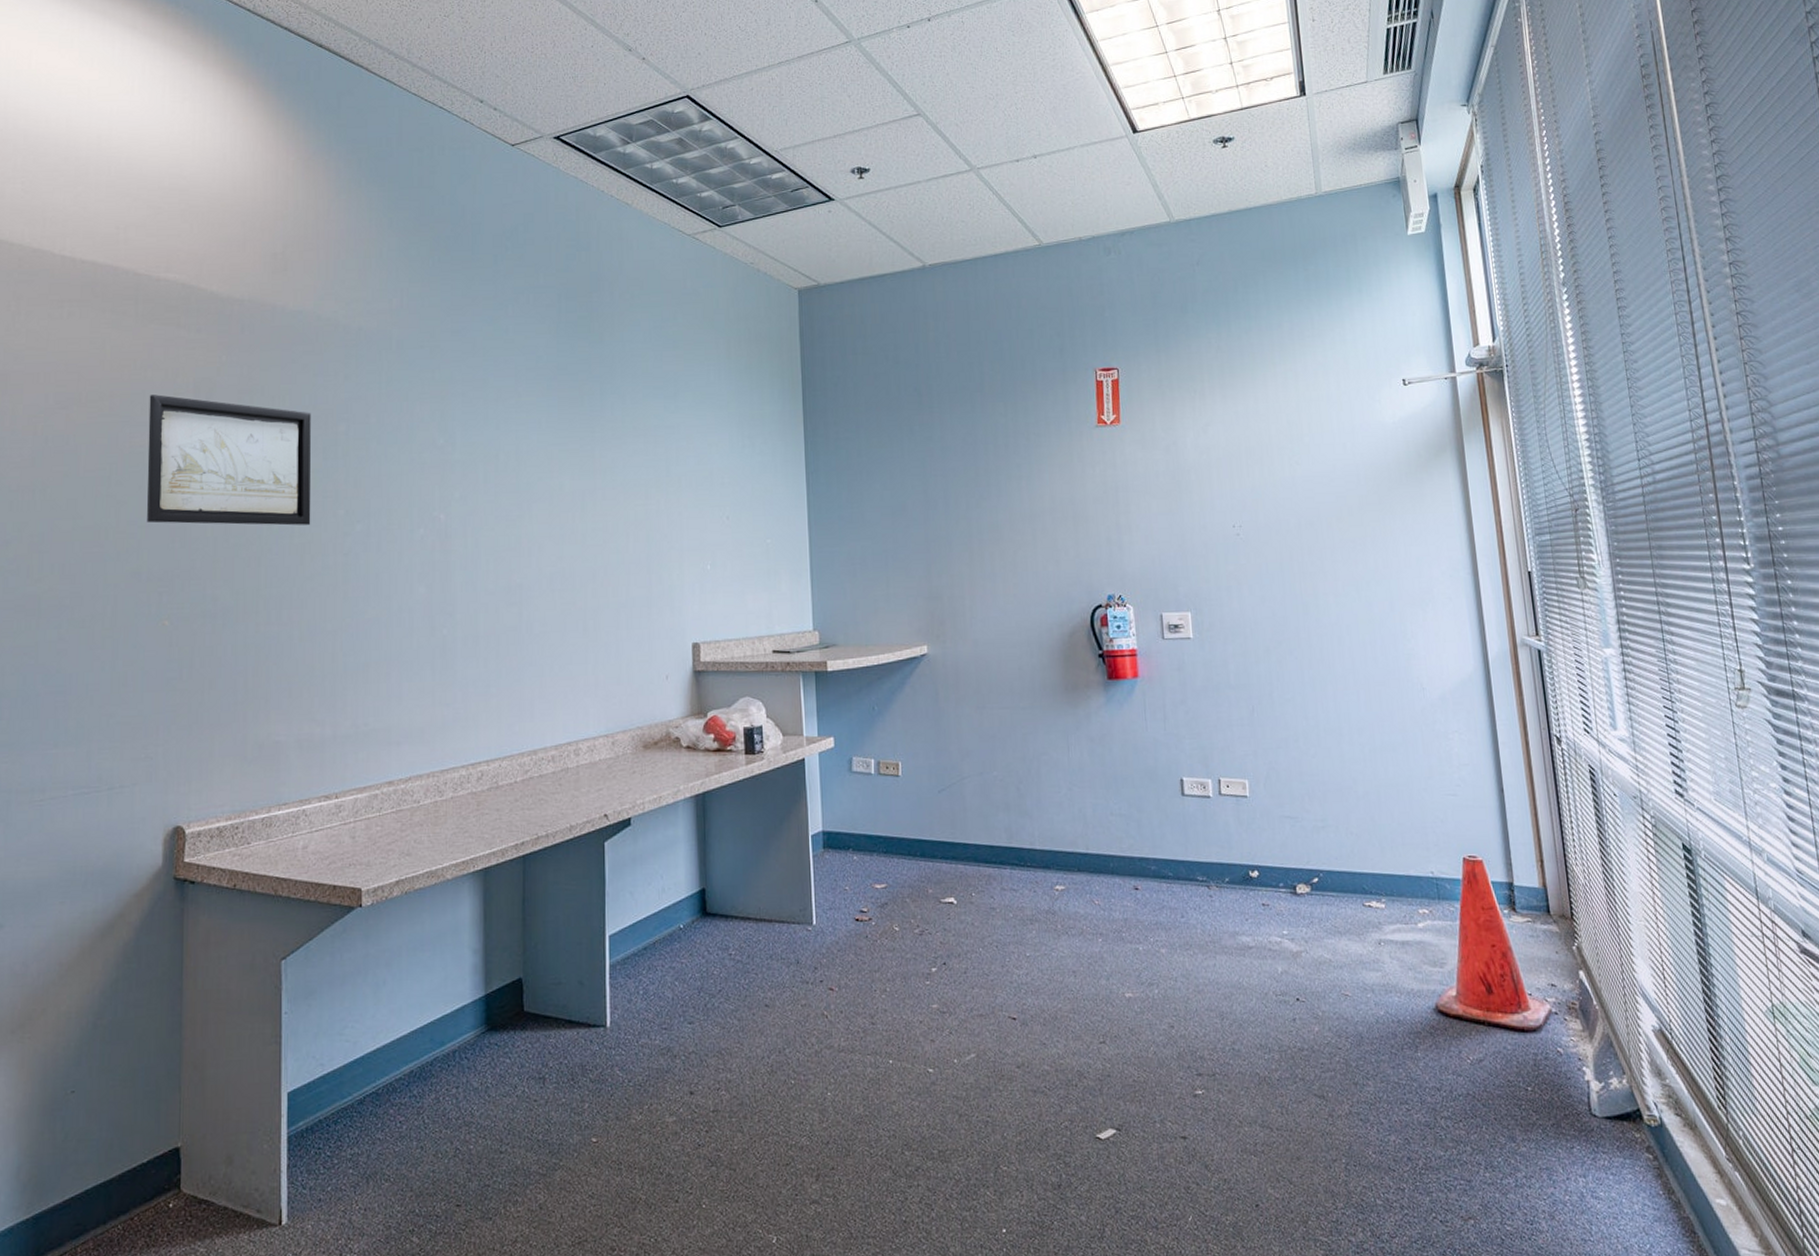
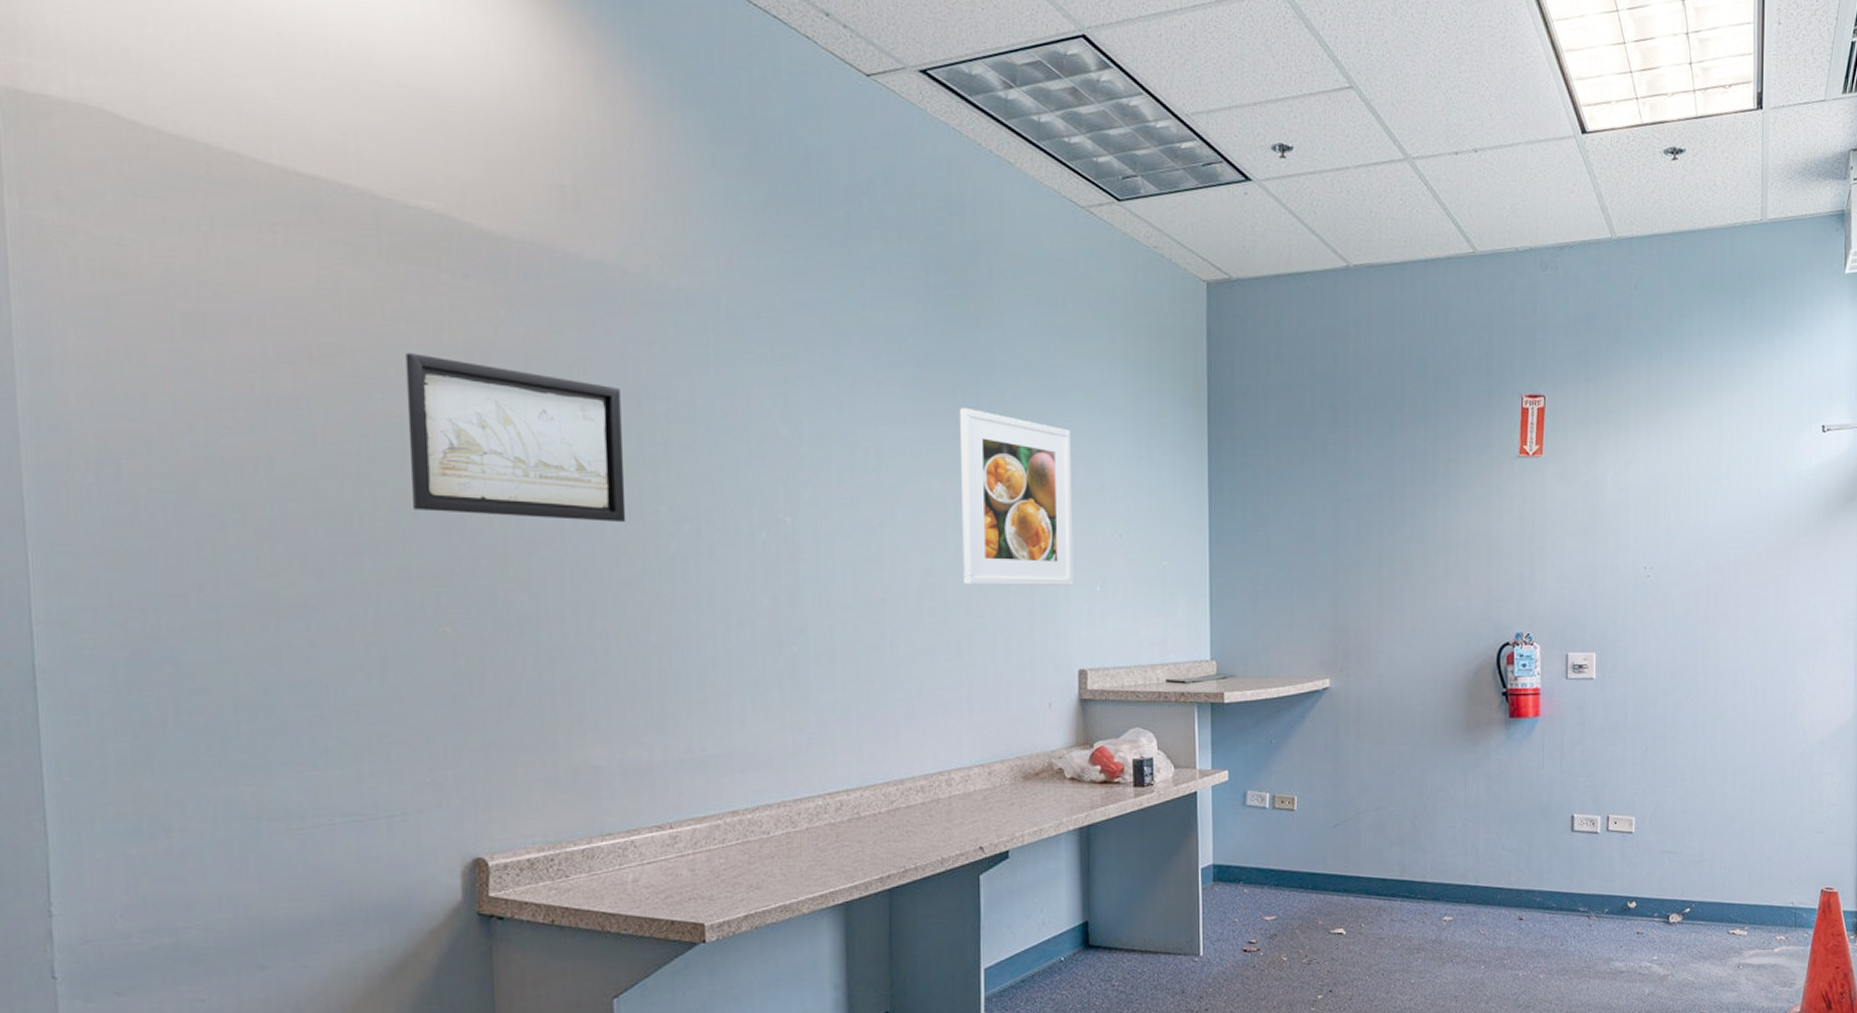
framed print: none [586,411,687,569] -> present [959,407,1074,585]

